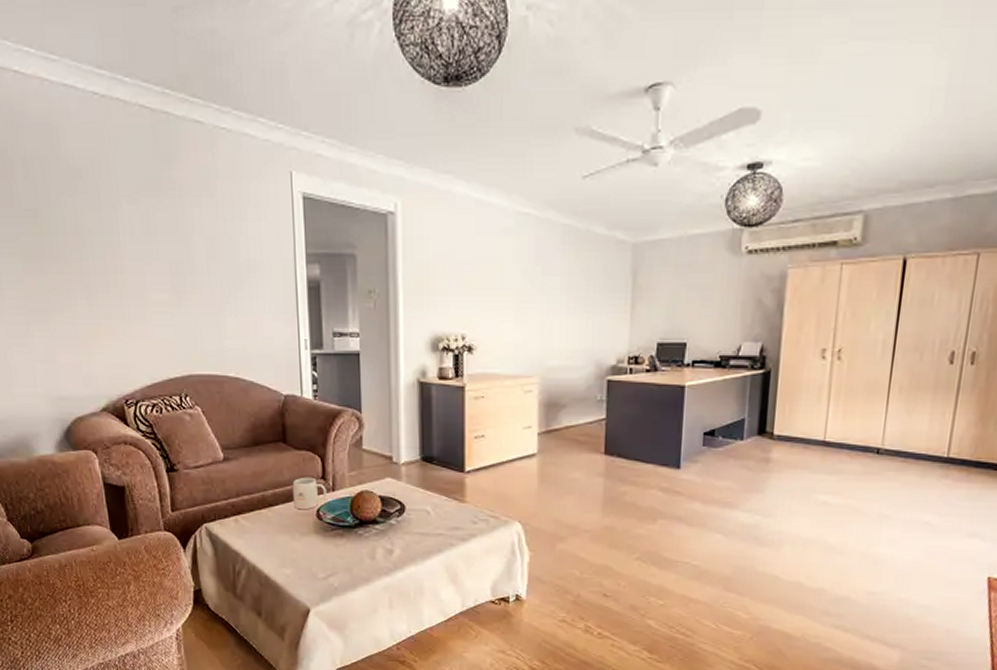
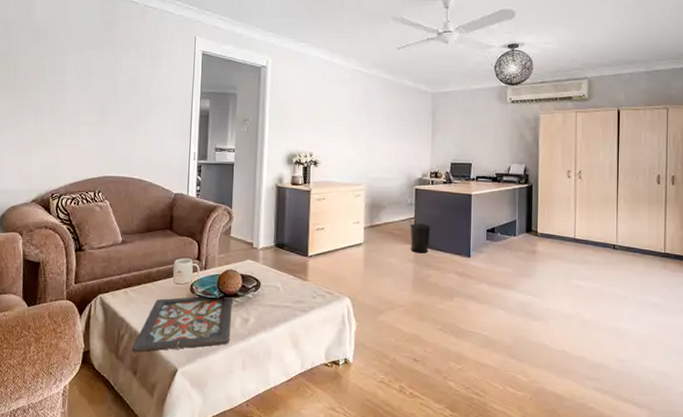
decorative tray: none [252,521,372,592] -> present [132,295,232,353]
waste bin: none [599,426,628,465] -> present [410,223,431,253]

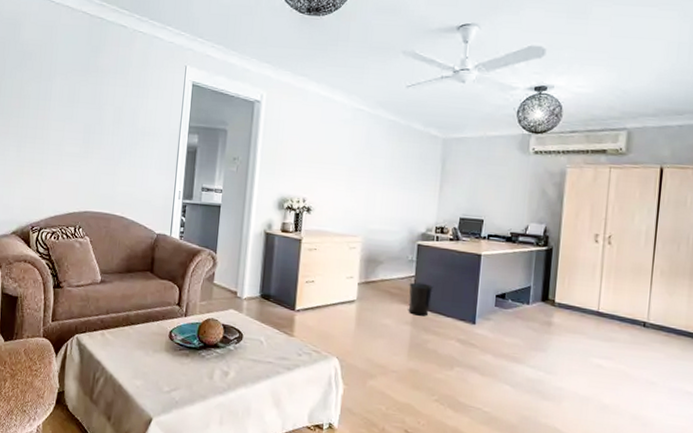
decorative tray: present [132,295,232,353] -> none [107,343,213,398]
mug: present [172,257,200,285] -> none [151,302,180,331]

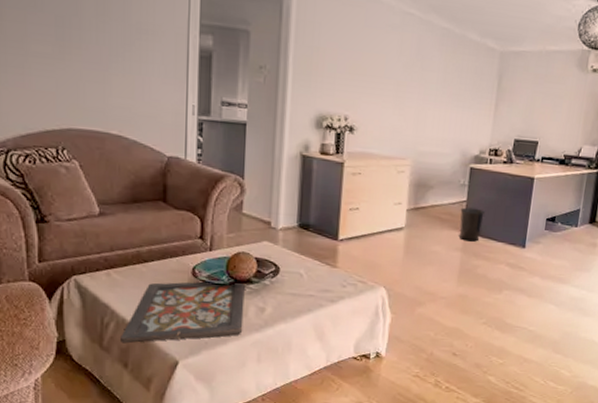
decorative tray: none [107,343,213,398] -> present [121,280,245,344]

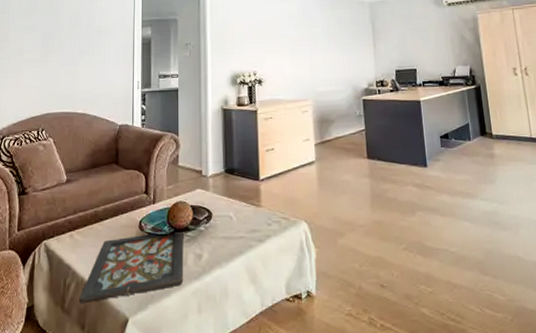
waste bin: present [458,207,484,242] -> none [361,135,384,167]

